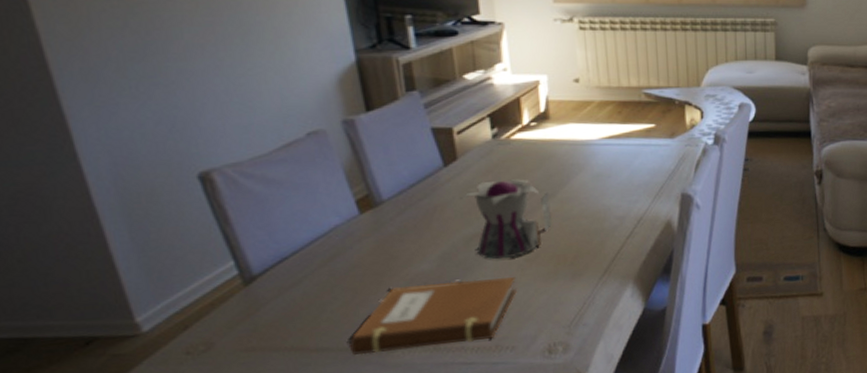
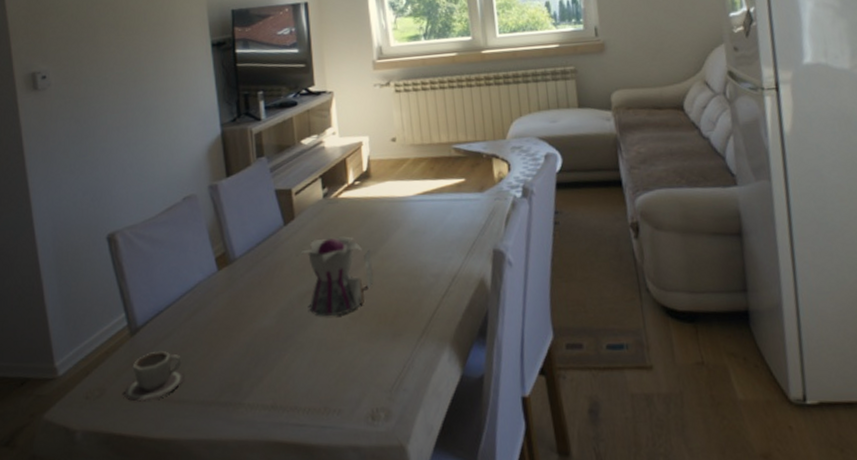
cup: none [241,300,323,354] -> present [124,351,185,402]
notebook: present [348,277,517,356] -> none [203,336,343,410]

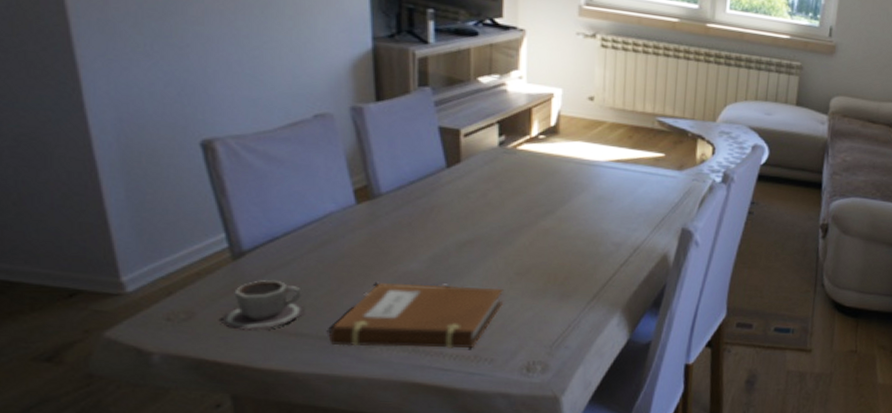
notebook: none [203,336,343,410] -> present [328,283,503,348]
teapot: present [295,236,375,317] -> none [457,188,548,270]

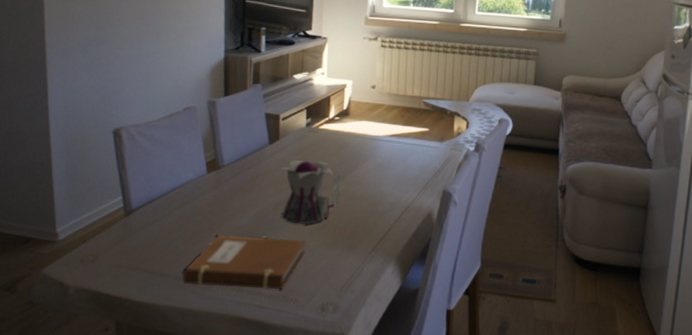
cup: present [222,280,305,330] -> none [114,232,168,271]
teapot: none [457,188,548,270] -> present [276,159,340,225]

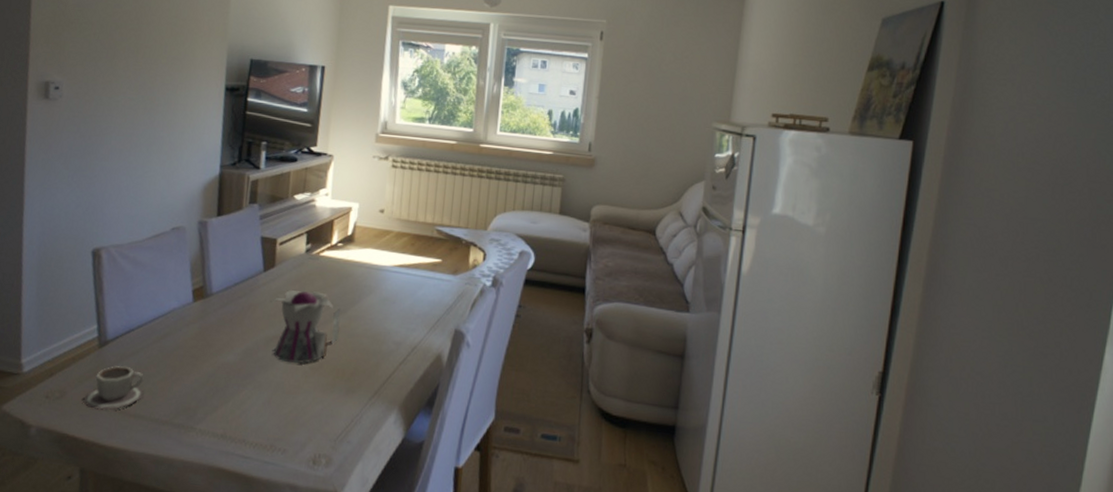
cup: none [114,232,168,271] -> present [83,366,144,410]
notebook: present [182,235,306,289] -> none [158,372,299,437]

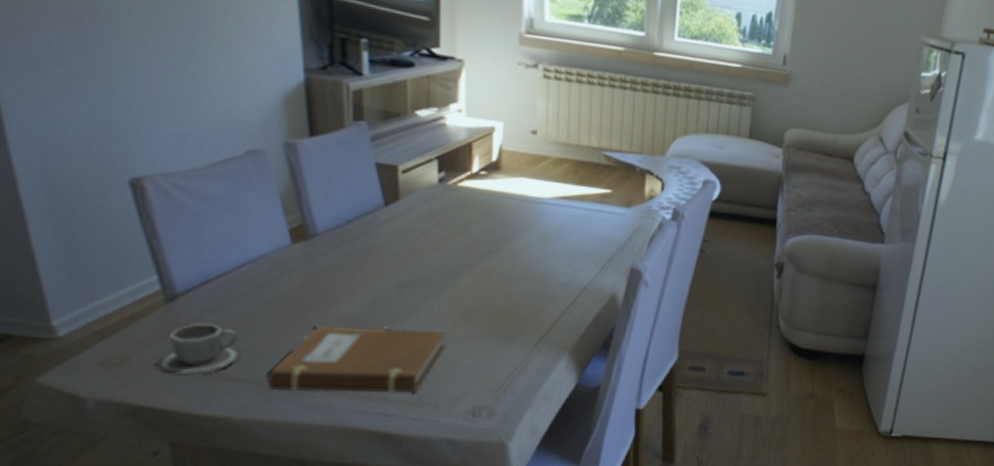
notebook: none [158,372,299,437] -> present [266,326,446,393]
teapot: present [269,289,341,364] -> none [397,226,492,312]

